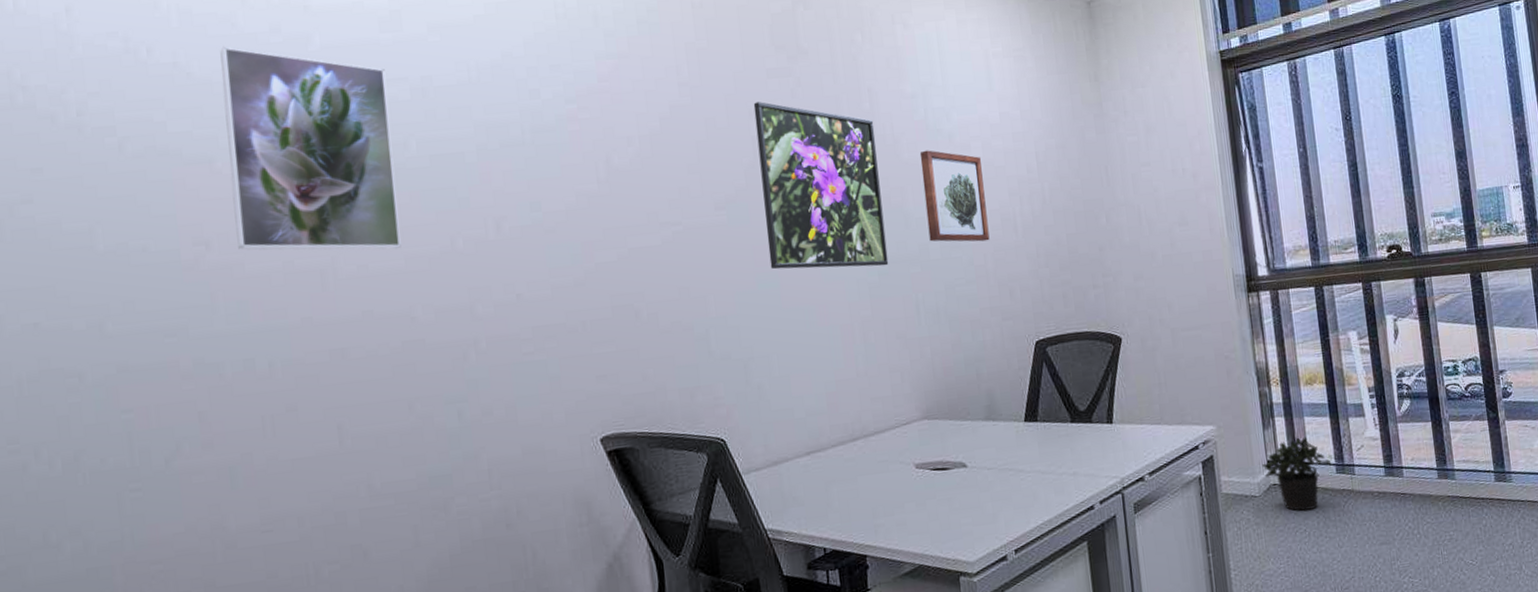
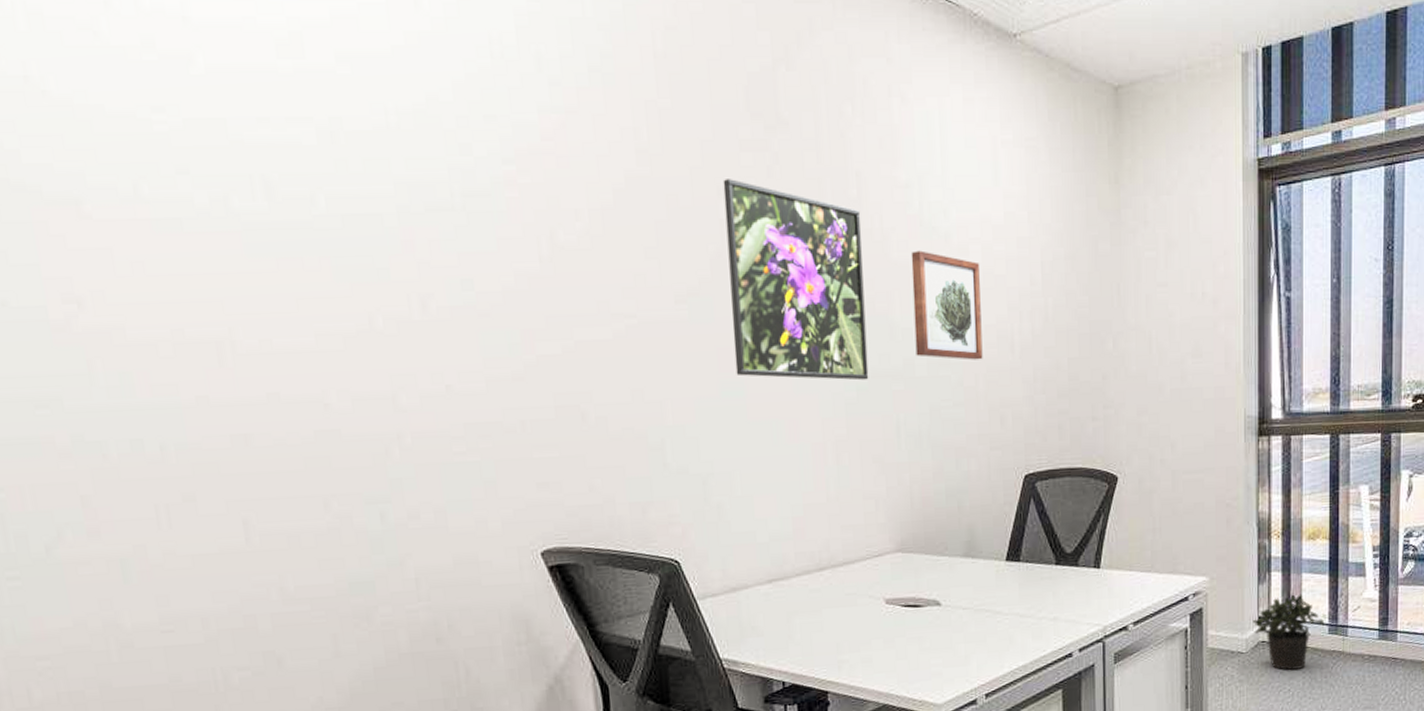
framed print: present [220,46,401,250] -> none [81,60,311,323]

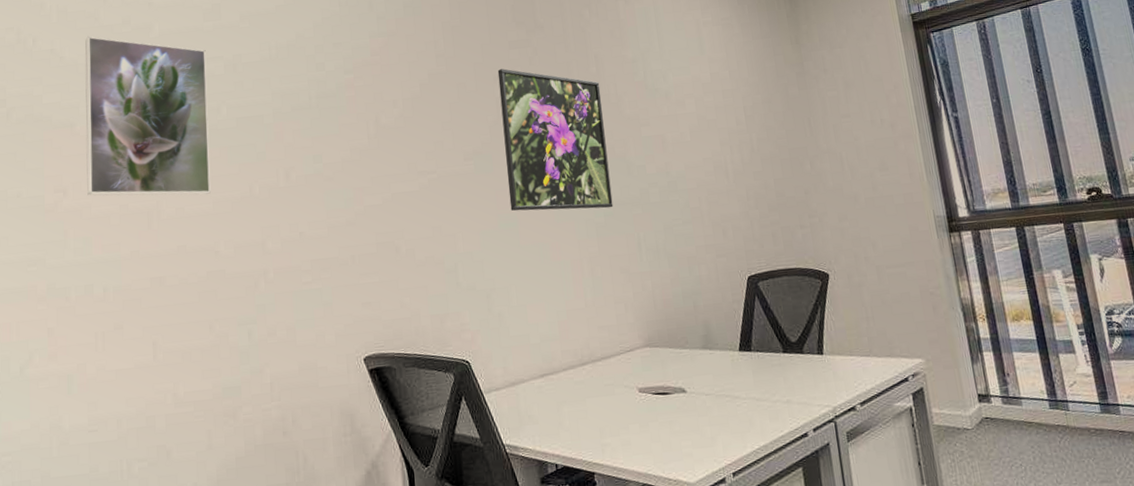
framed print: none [81,60,311,323] -> present [85,36,211,196]
wall art: present [911,250,983,360] -> none [640,106,704,187]
potted plant: present [1252,593,1324,670] -> none [972,371,1043,445]

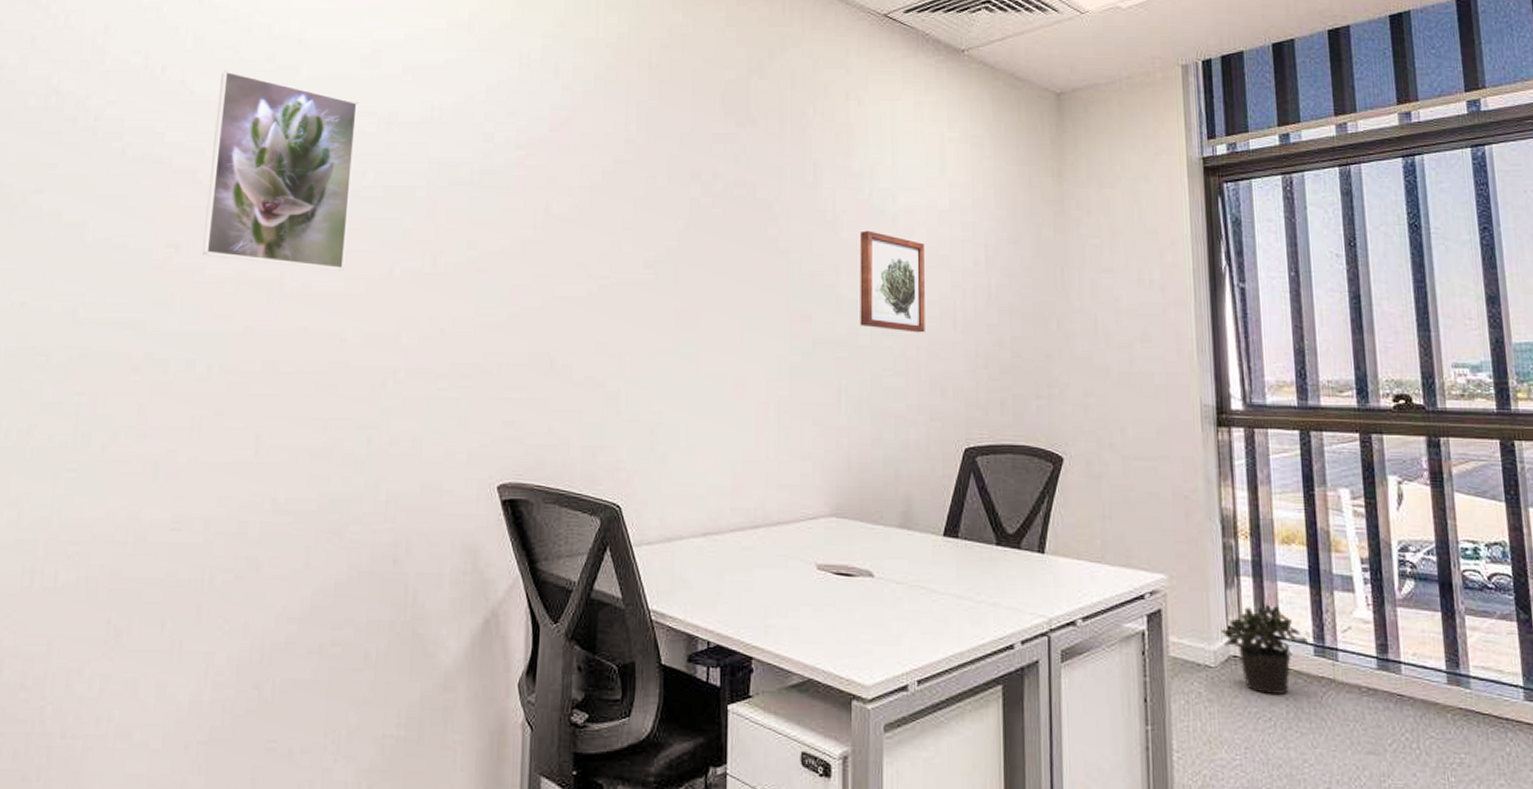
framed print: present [497,69,614,212] -> none [691,165,815,346]
wall art: none [640,106,704,187] -> present [859,230,925,333]
potted plant: none [972,371,1043,445] -> present [1220,605,1307,694]

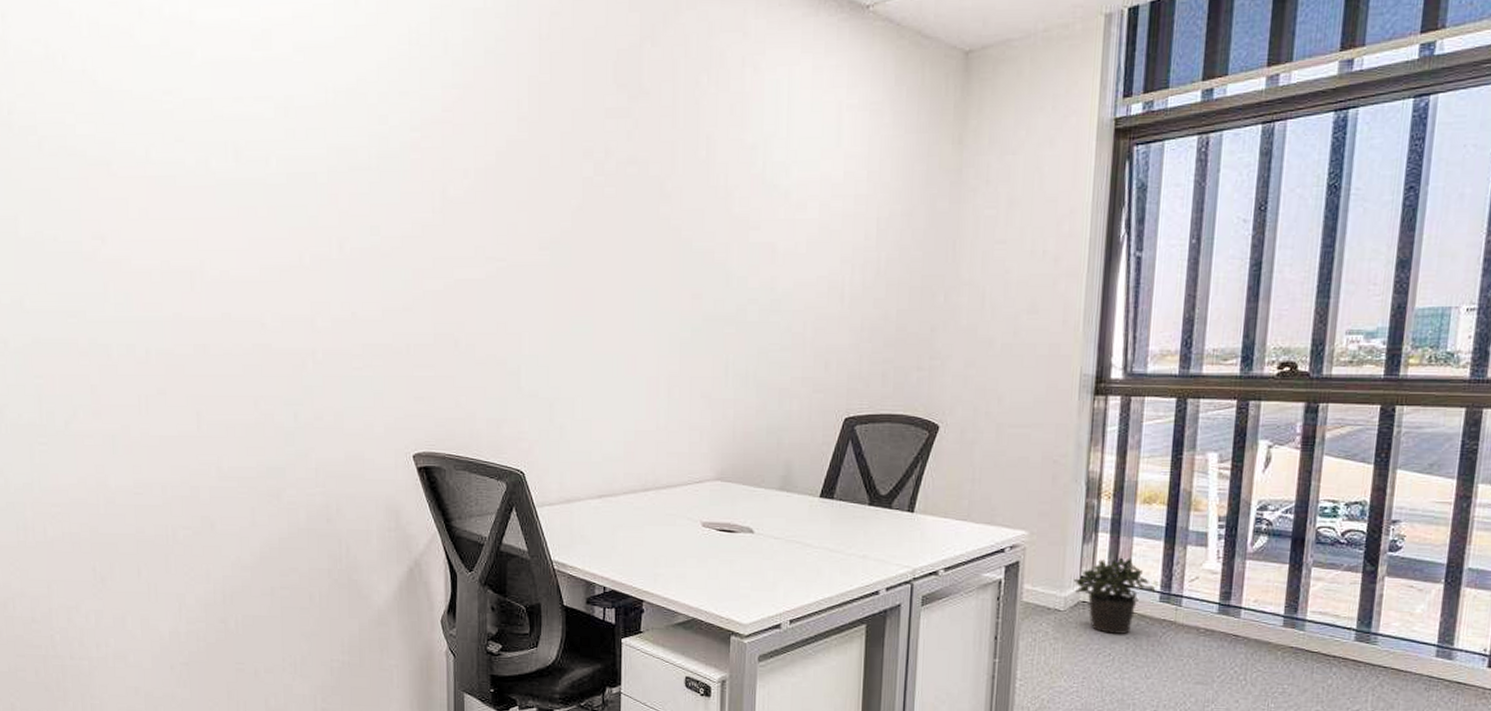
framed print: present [202,70,358,270] -> none [120,57,258,258]
wall art: present [859,230,925,333] -> none [749,206,816,308]

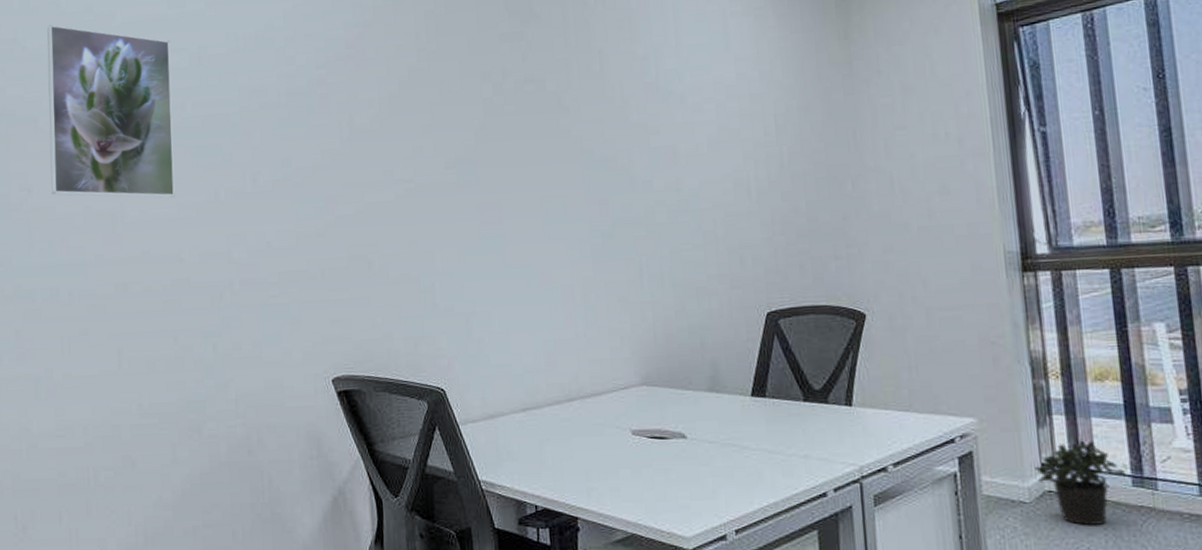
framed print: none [120,57,258,258] -> present [47,24,175,198]

